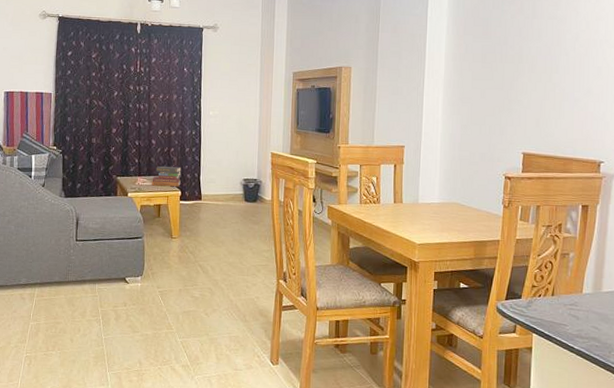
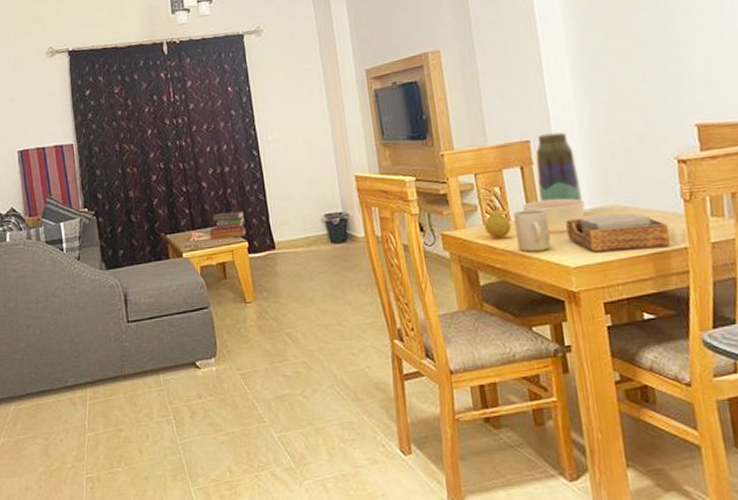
fruit: none [360,190,380,215] -> present [484,205,512,238]
cup: none [382,197,407,229] -> present [513,209,552,252]
bowl: none [391,191,435,217] -> present [522,198,586,233]
vase: none [403,143,435,197] -> present [535,132,583,202]
napkin holder: none [418,208,490,238] -> present [565,212,671,251]

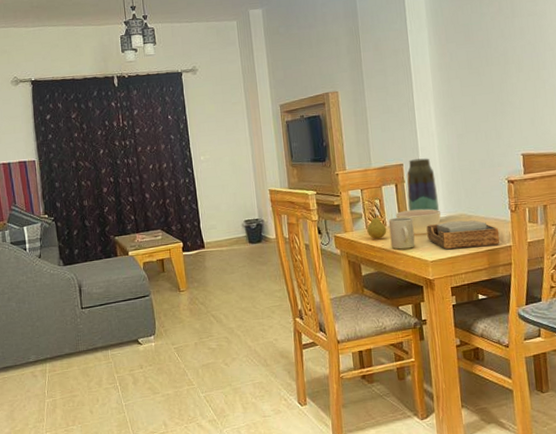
books: present [209,210,246,240] -> none [151,217,181,241]

